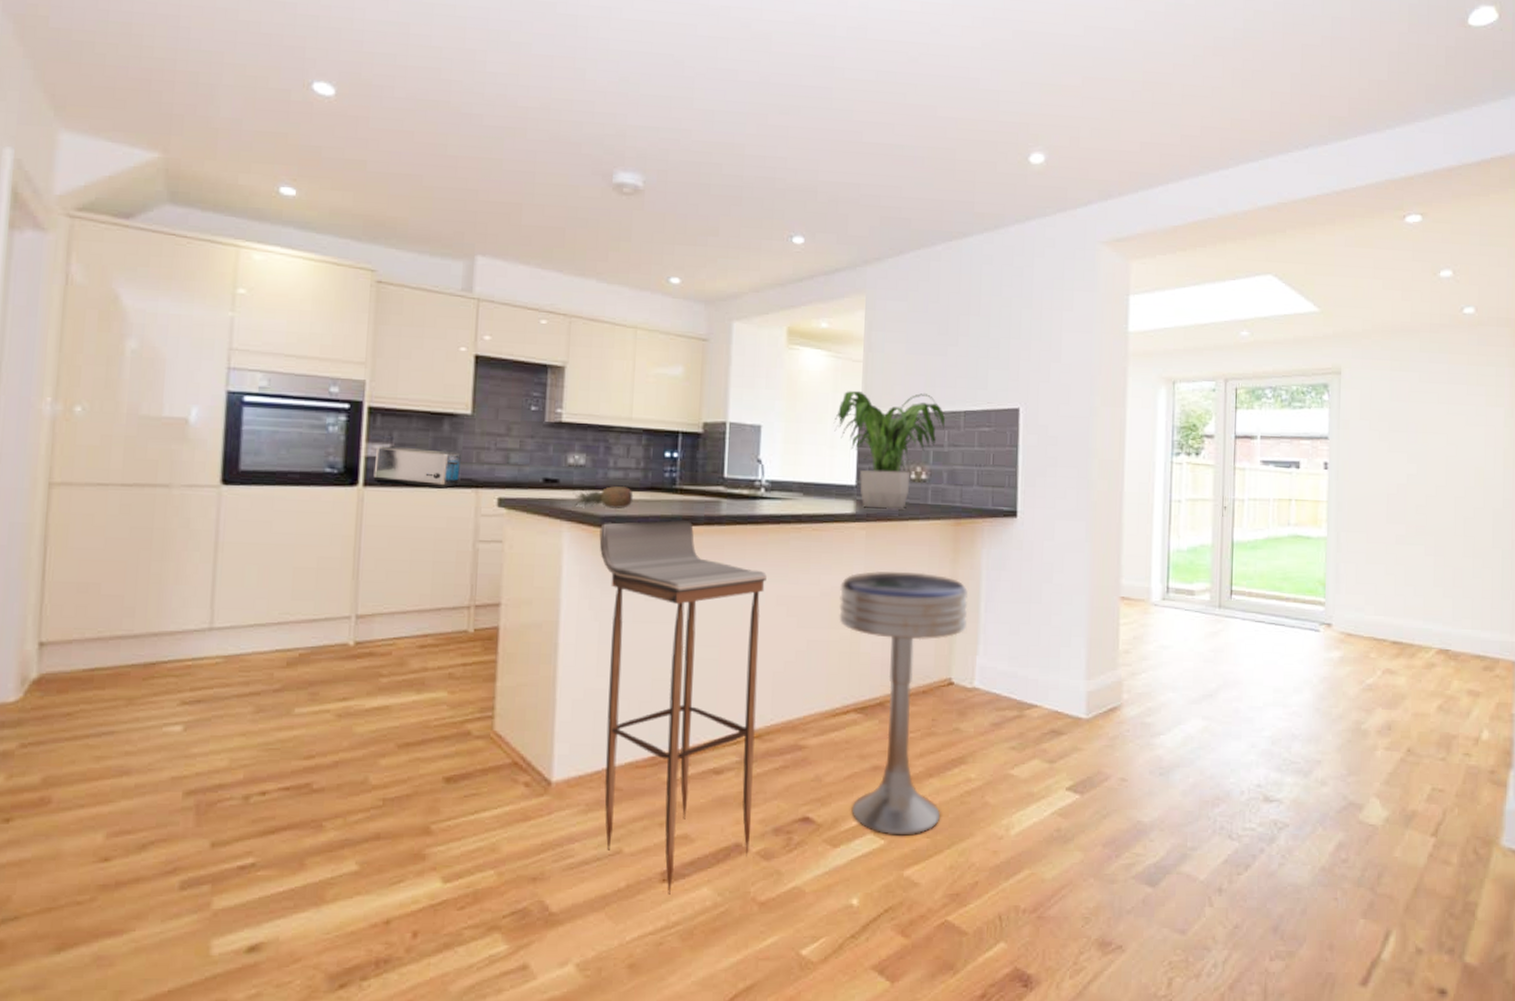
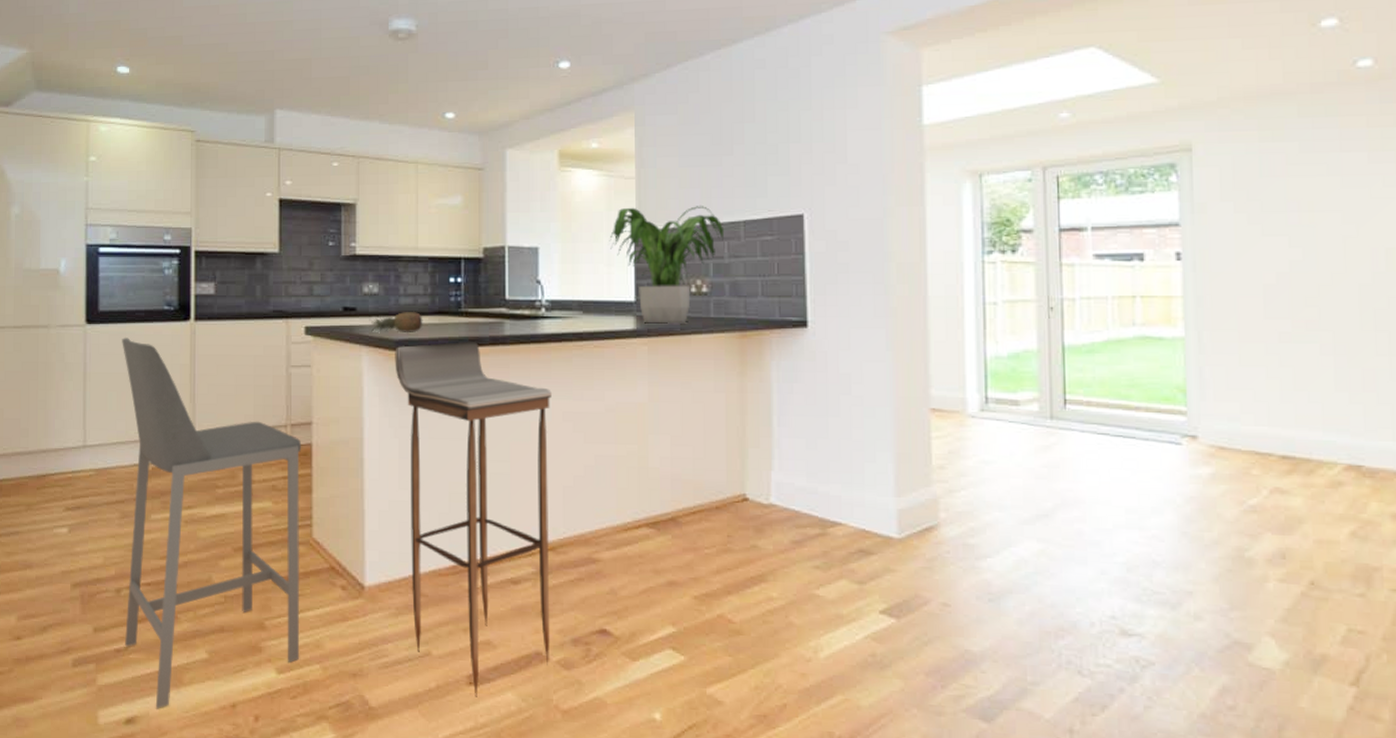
bar stool: none [251,502,487,931] -> present [122,338,302,708]
toaster: present [373,446,461,489] -> none [202,284,272,320]
bar stool: present [839,571,968,836] -> none [625,385,758,653]

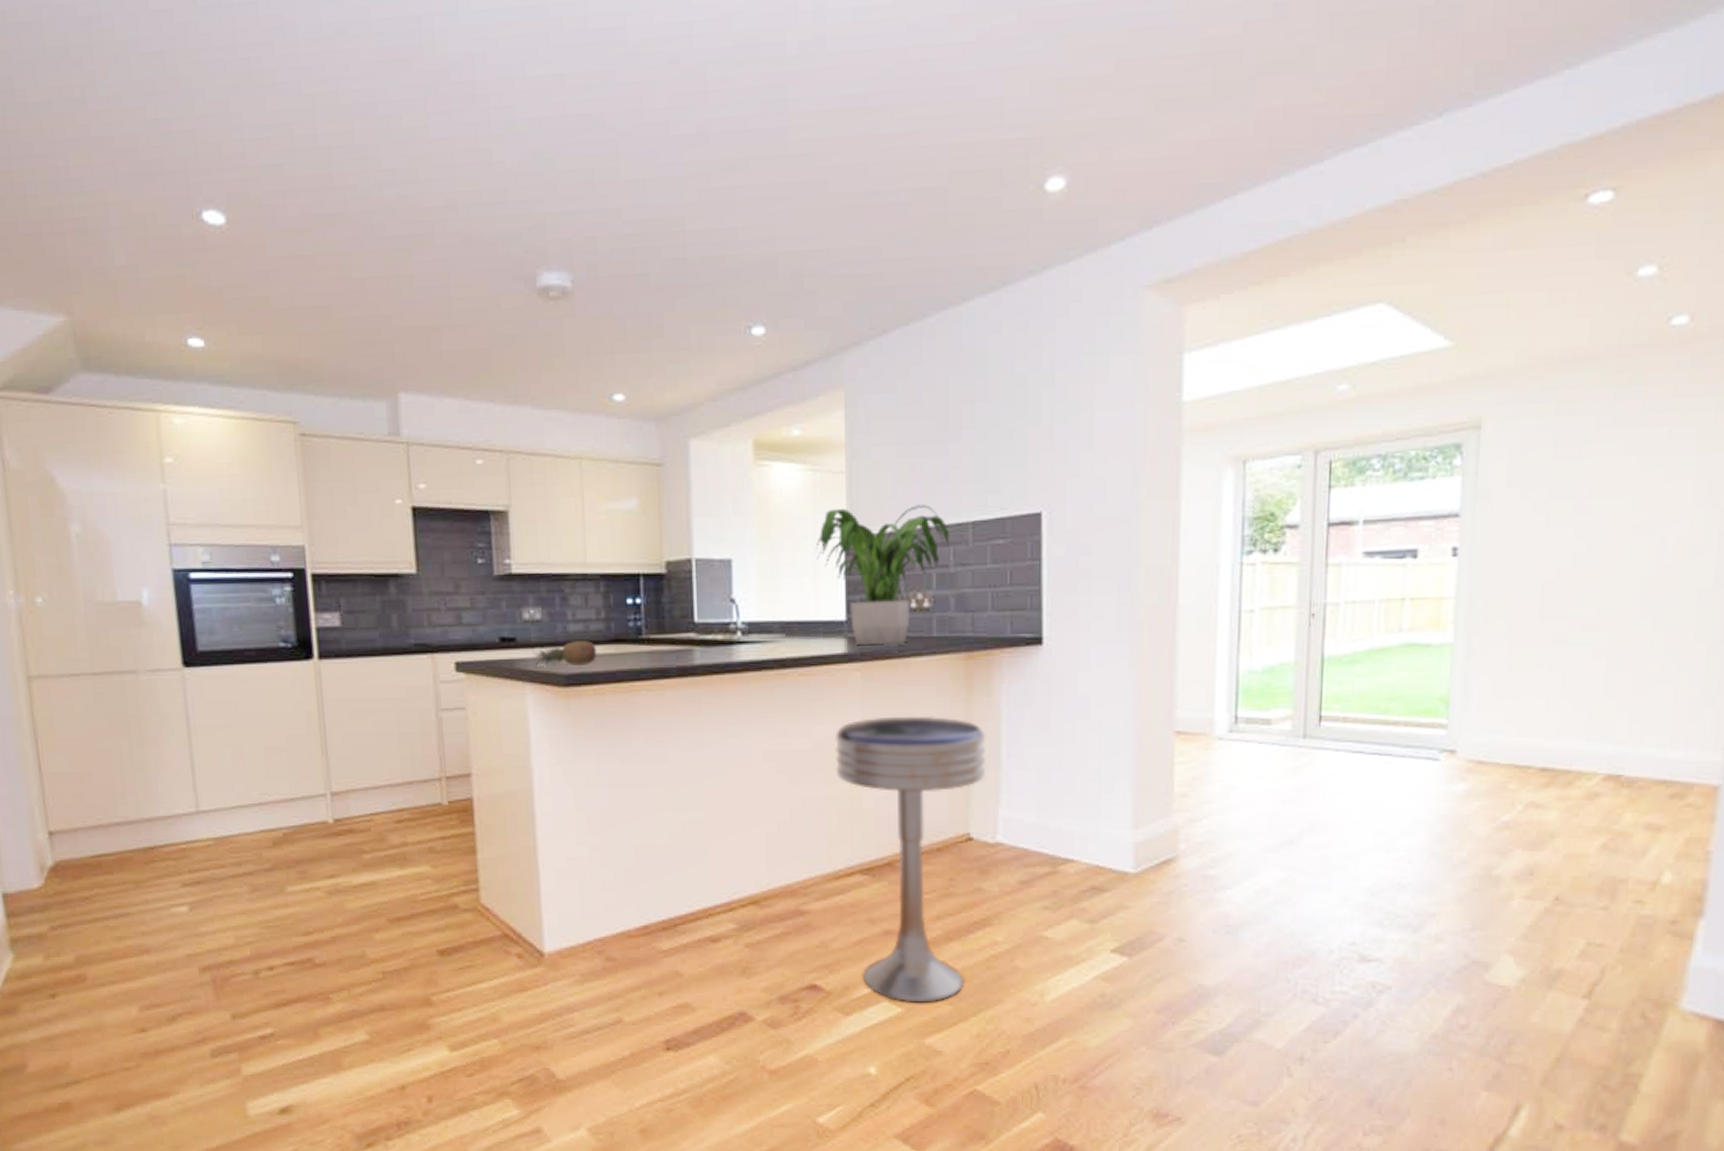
bar stool: present [122,338,302,708] -> none [230,682,475,1095]
bar stool: present [395,341,552,697] -> none [565,672,755,1063]
bar stool: none [625,385,758,653] -> present [835,715,985,1003]

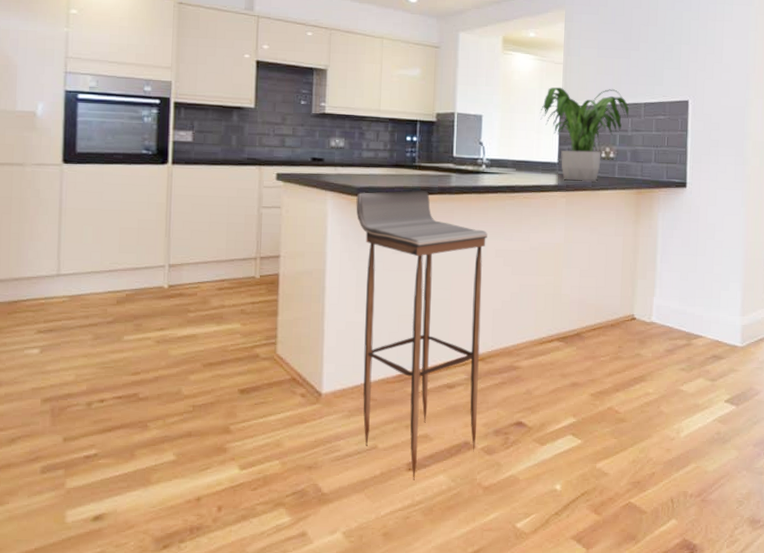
fruit: present [535,639,598,667] -> none [336,163,382,182]
bar stool: none [565,672,755,1063] -> present [356,190,488,480]
bar stool: present [835,715,985,1003] -> none [545,230,647,437]

